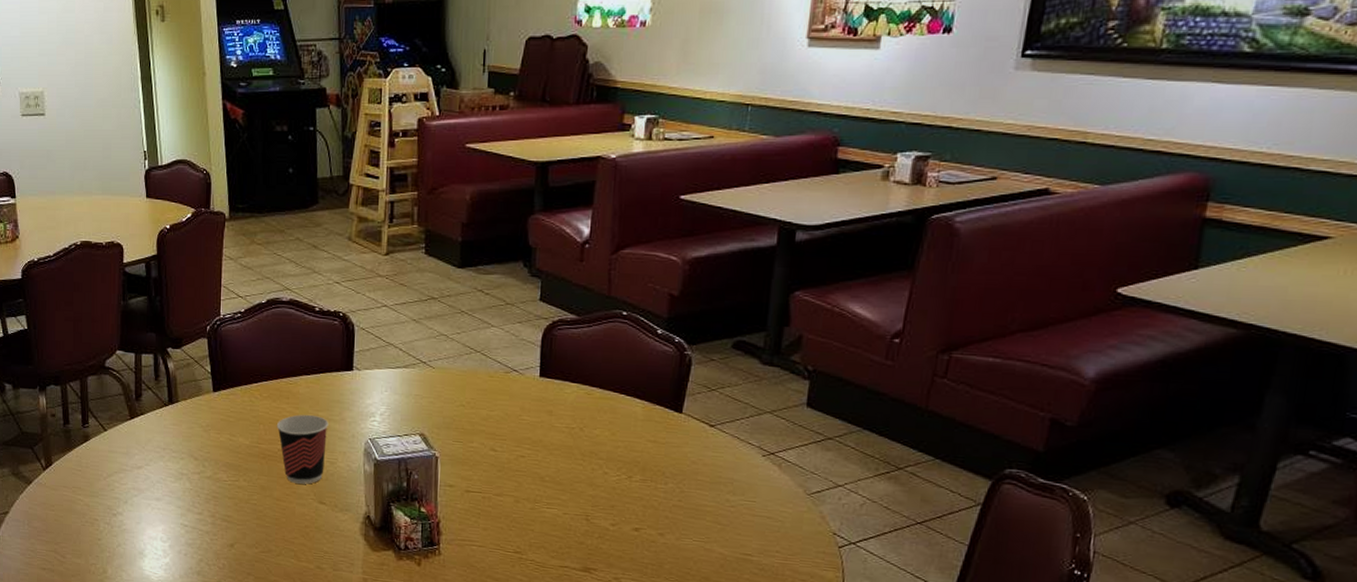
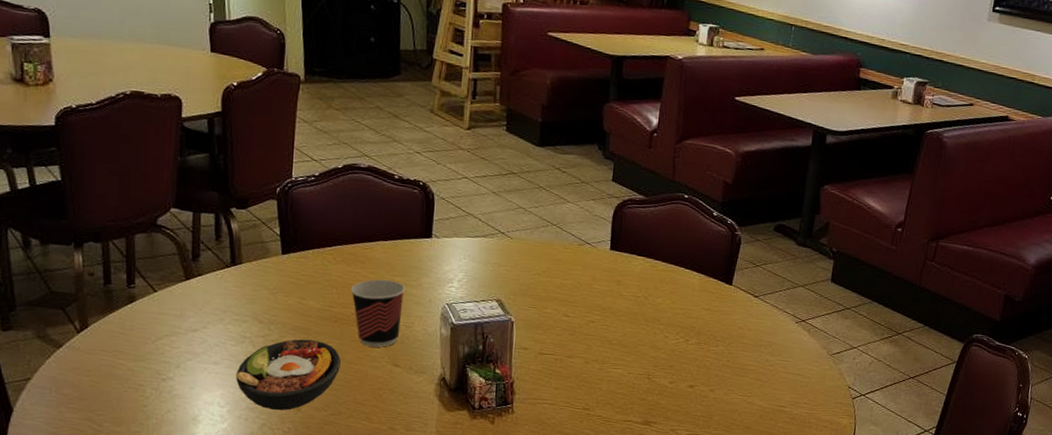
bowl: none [175,476,269,547] -> present [235,339,341,411]

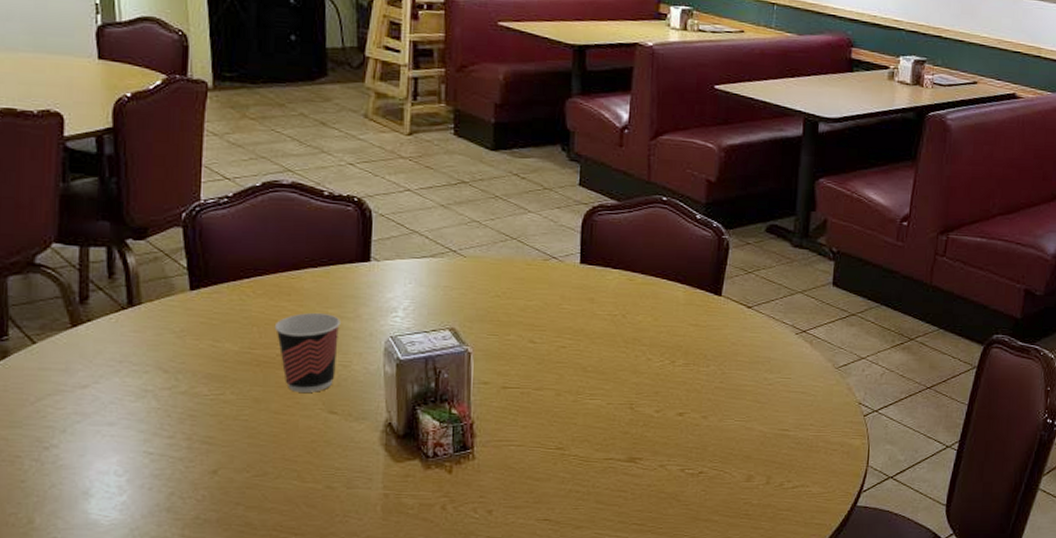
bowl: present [235,339,341,411] -> none [135,389,265,476]

